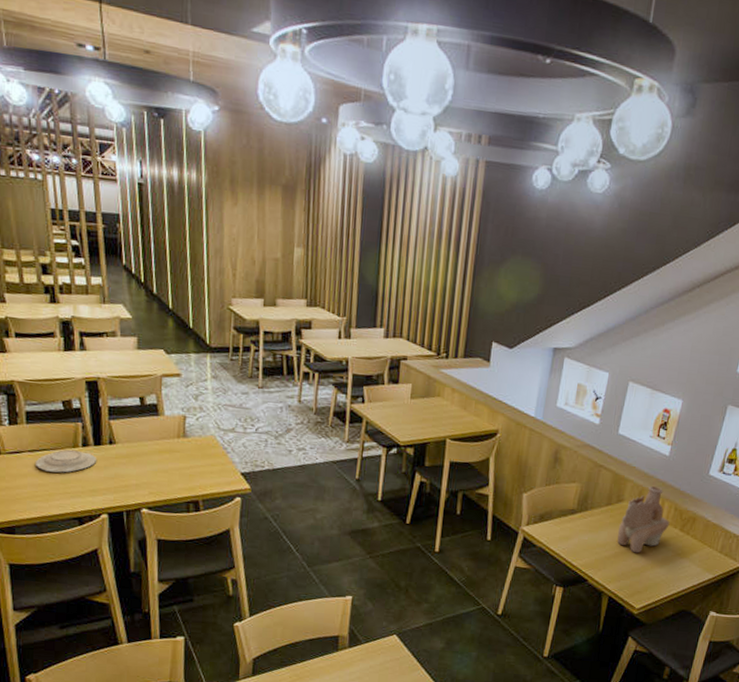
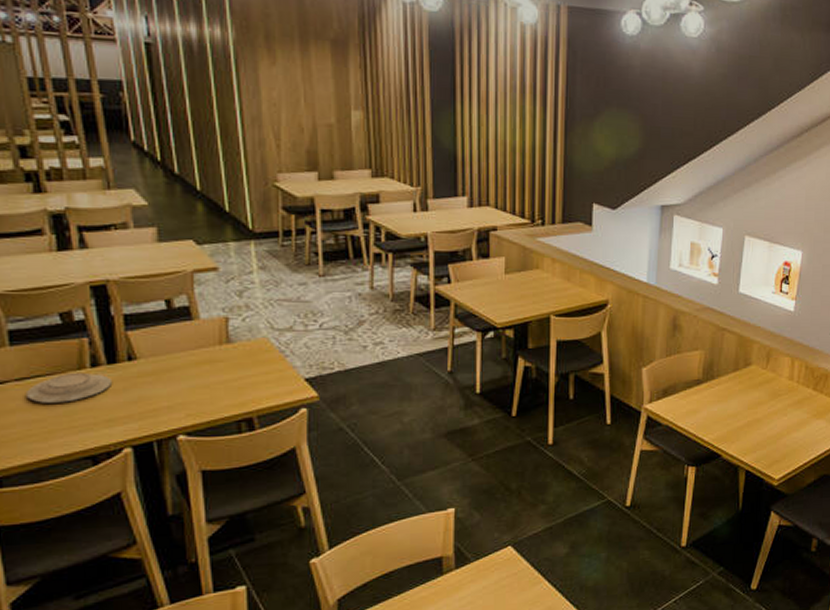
decorative vase: present [616,486,670,553] -> none [748,346,802,420]

